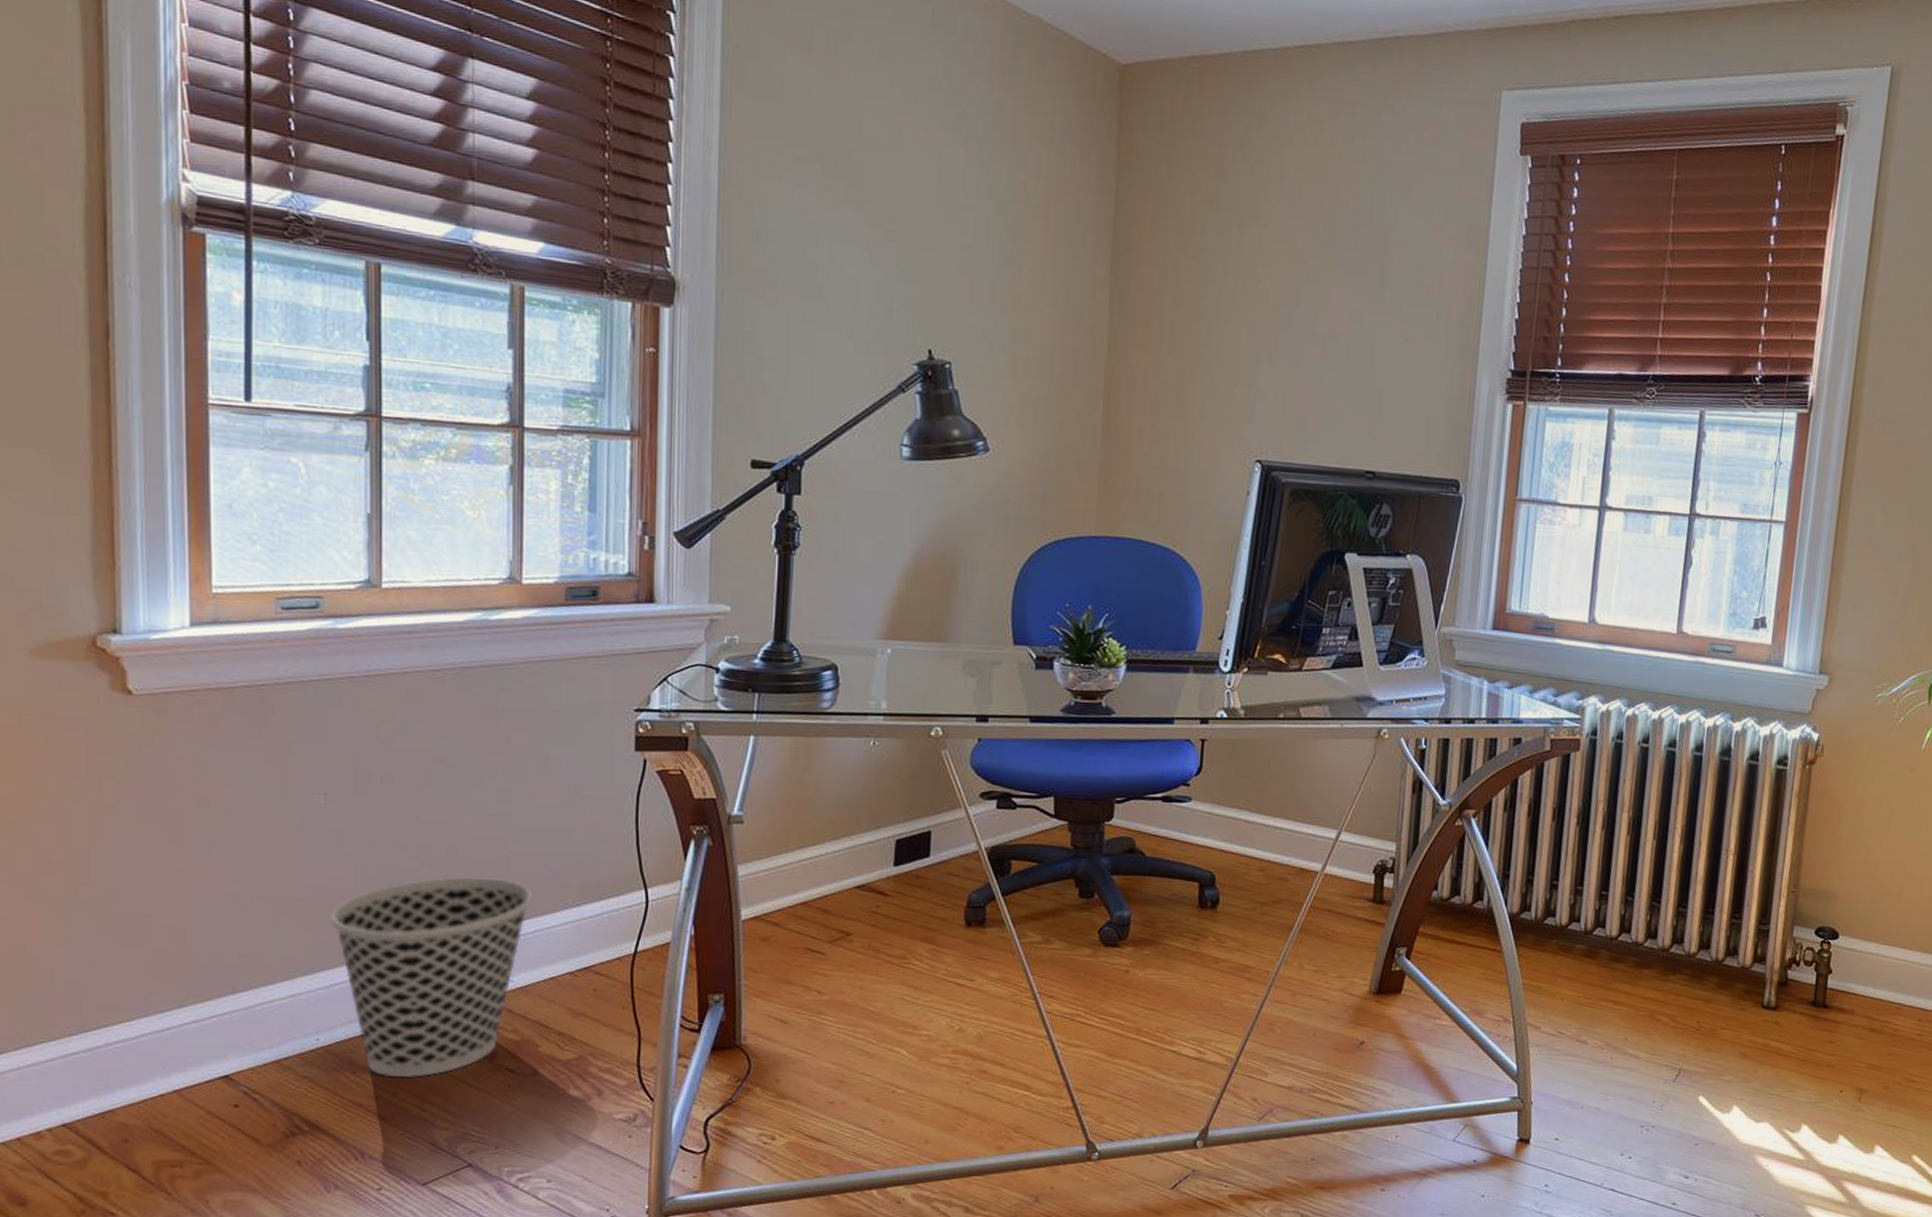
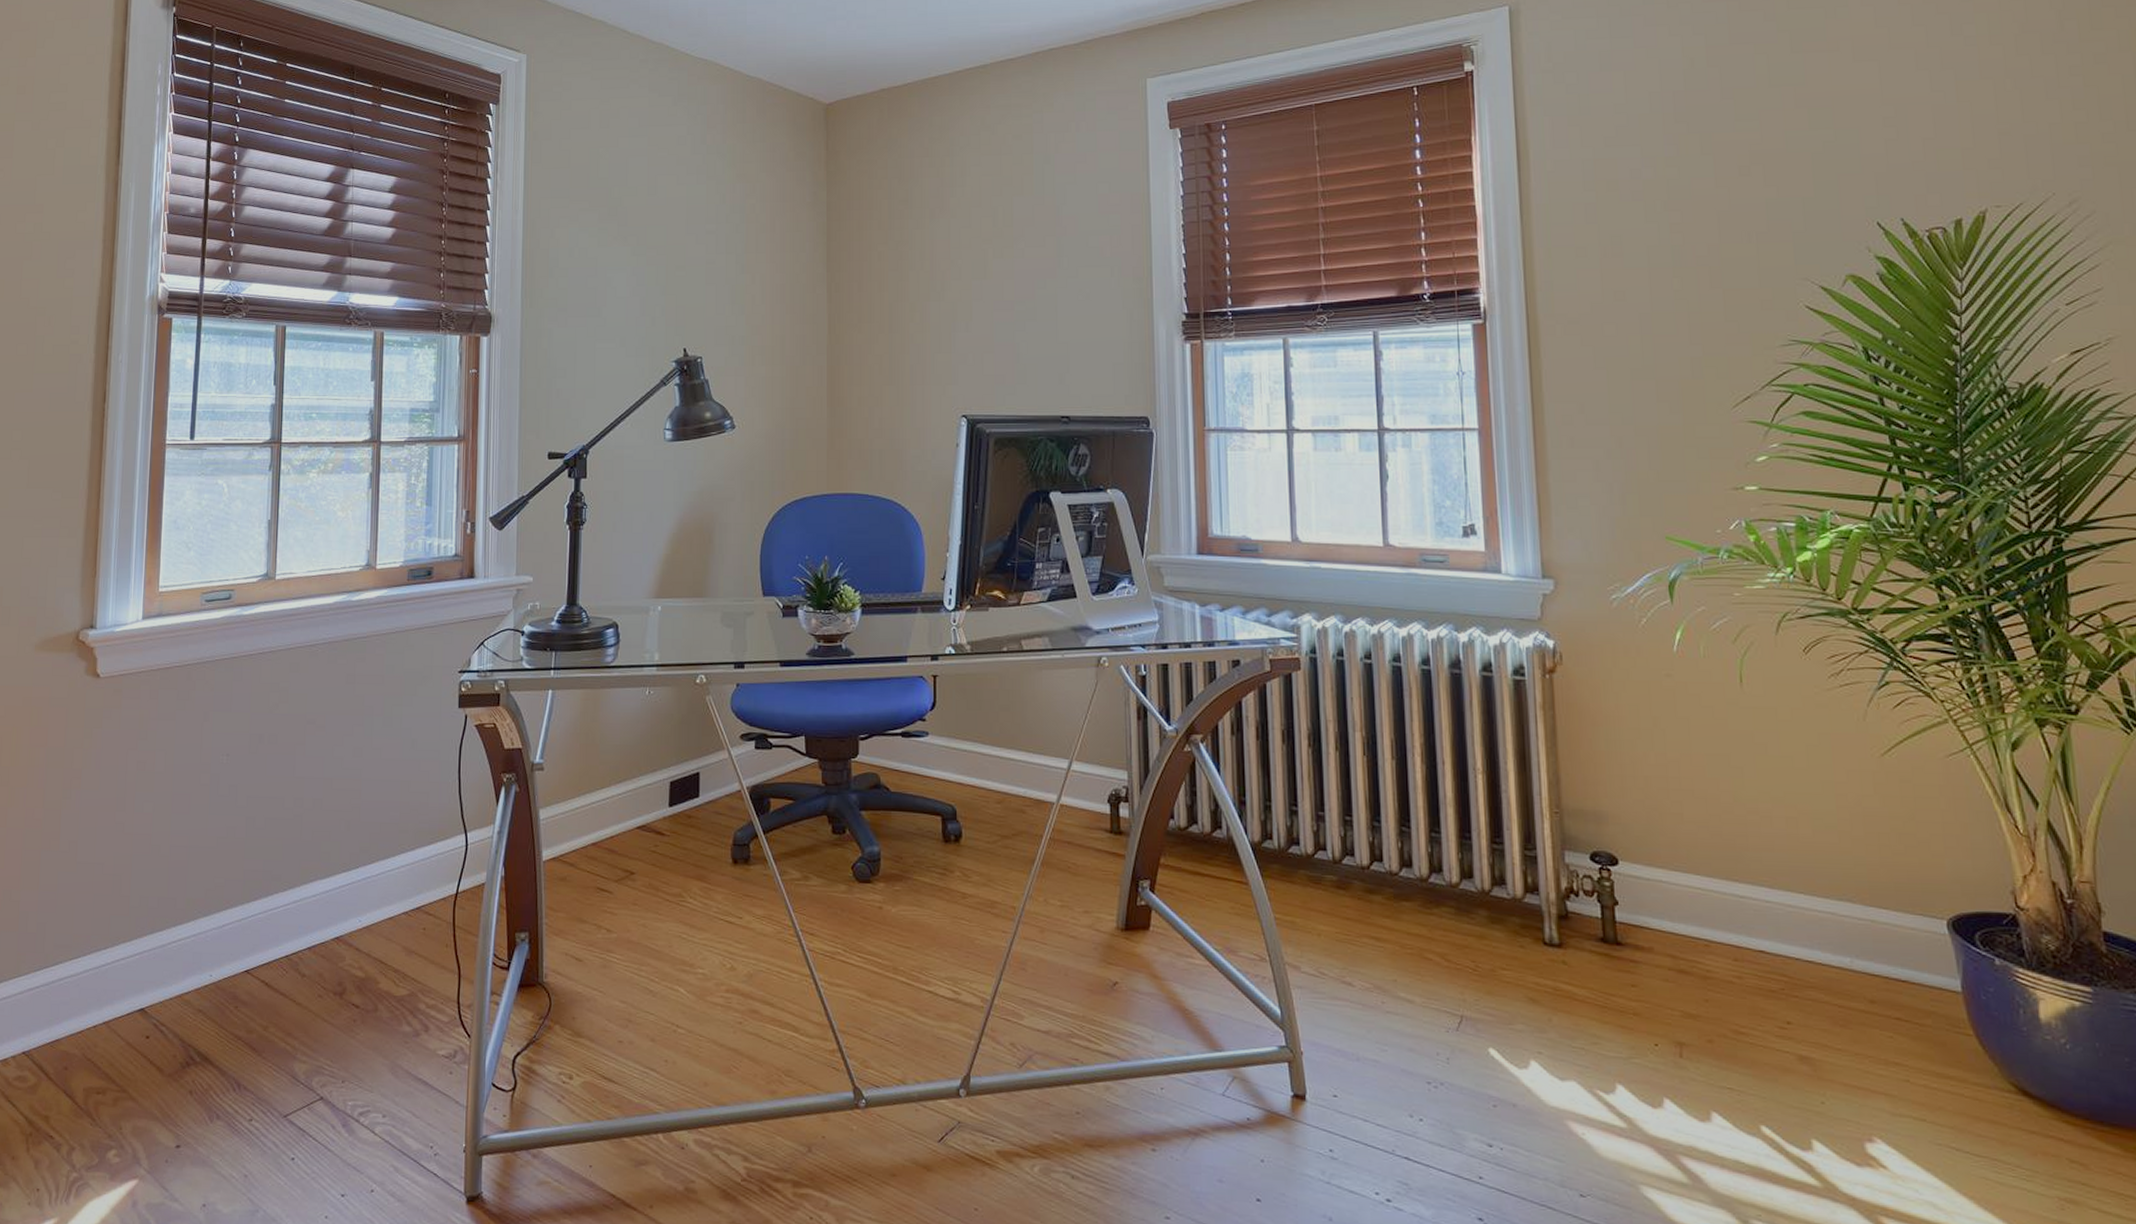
wastebasket: present [329,876,531,1077] -> none [225,825,377,1012]

